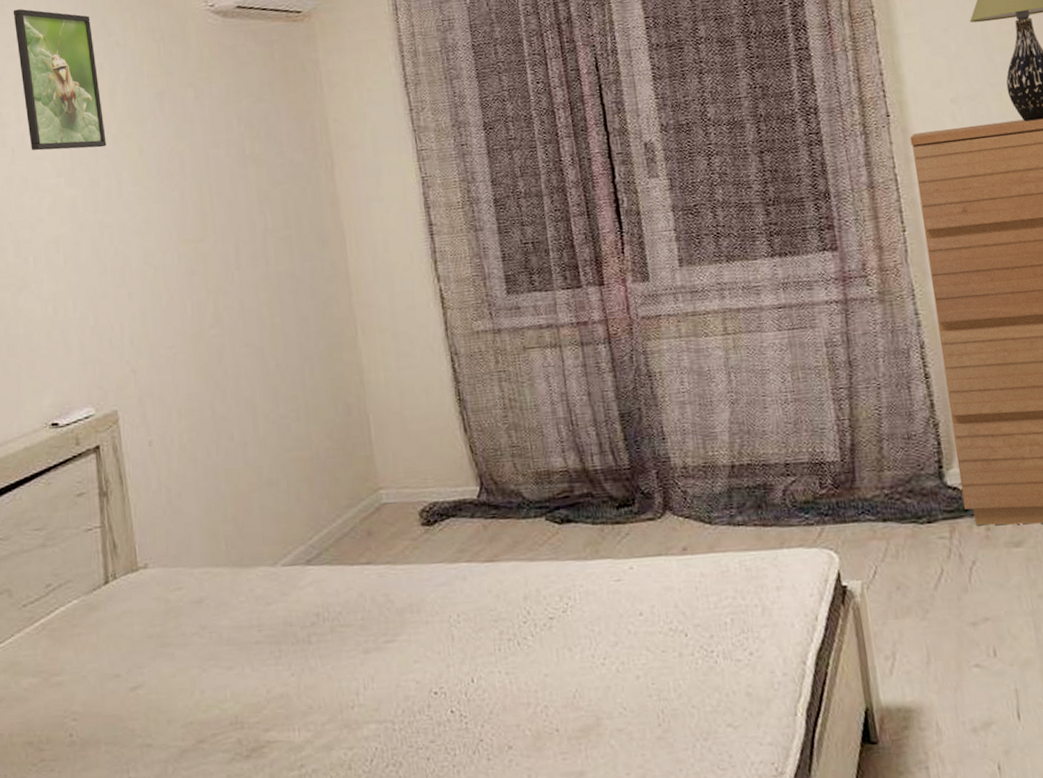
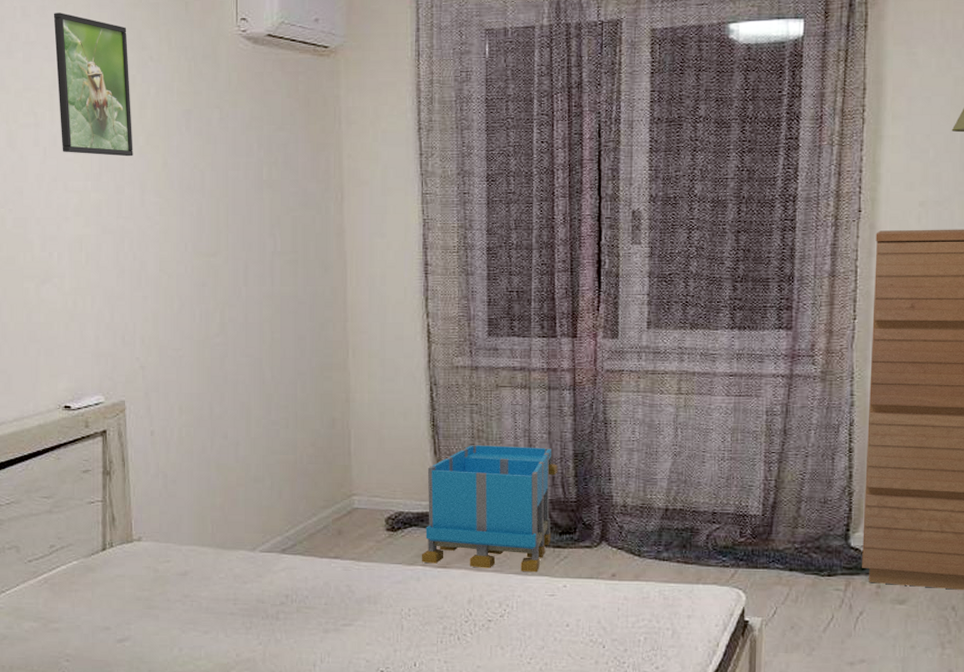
storage bin: none [459,411,608,558] -> present [422,445,558,572]

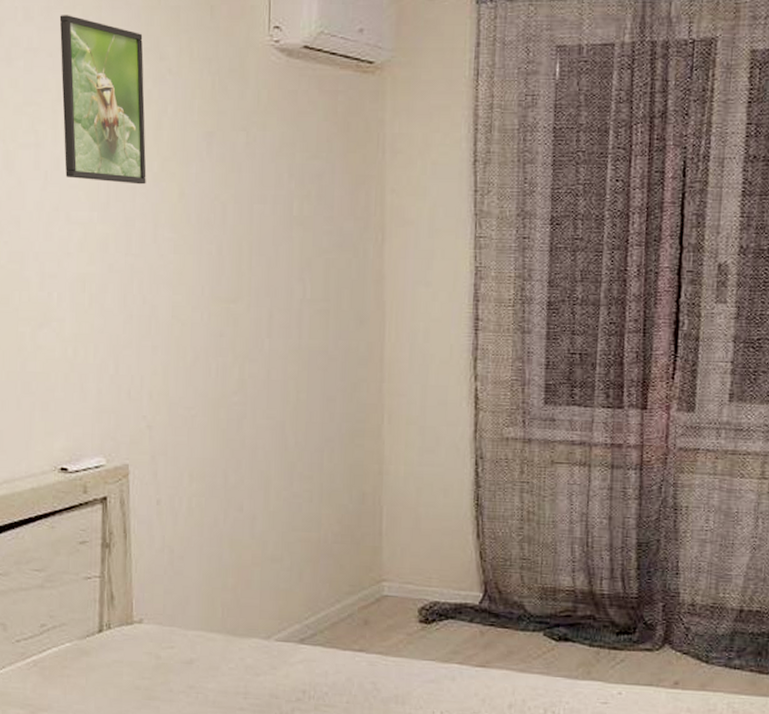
storage bin: present [422,445,558,572] -> none [458,529,618,675]

